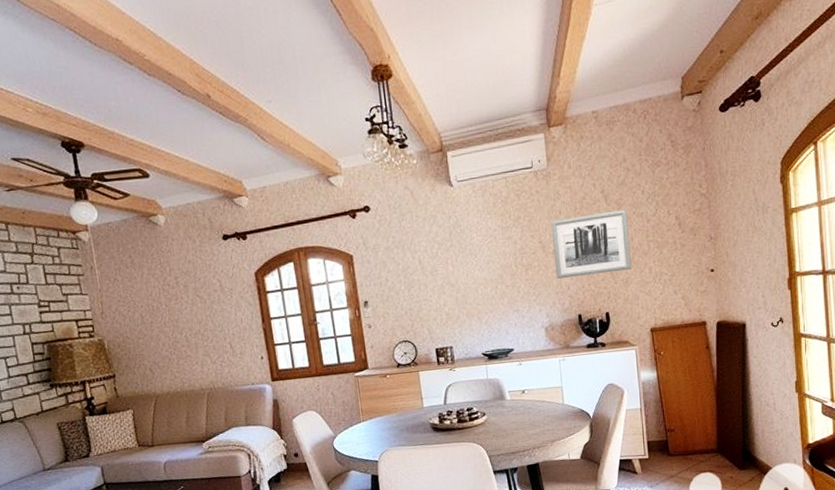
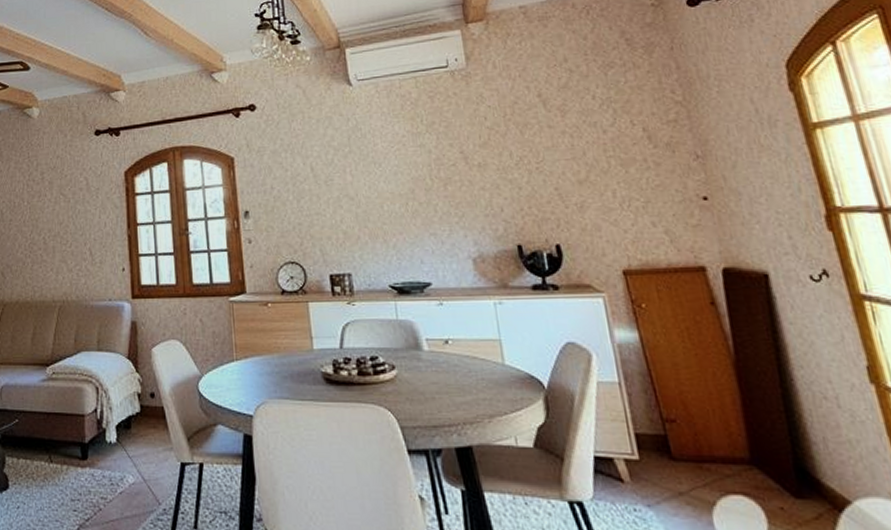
wall art: present [550,209,632,279] -> none [474,117,588,197]

